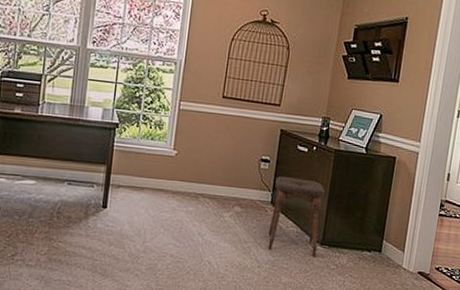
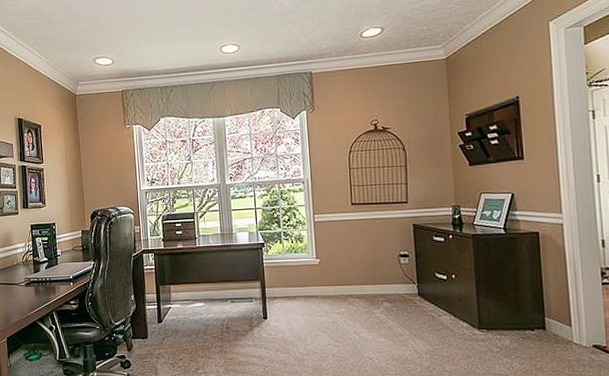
stool: present [268,176,325,257] -> none [418,267,476,342]

